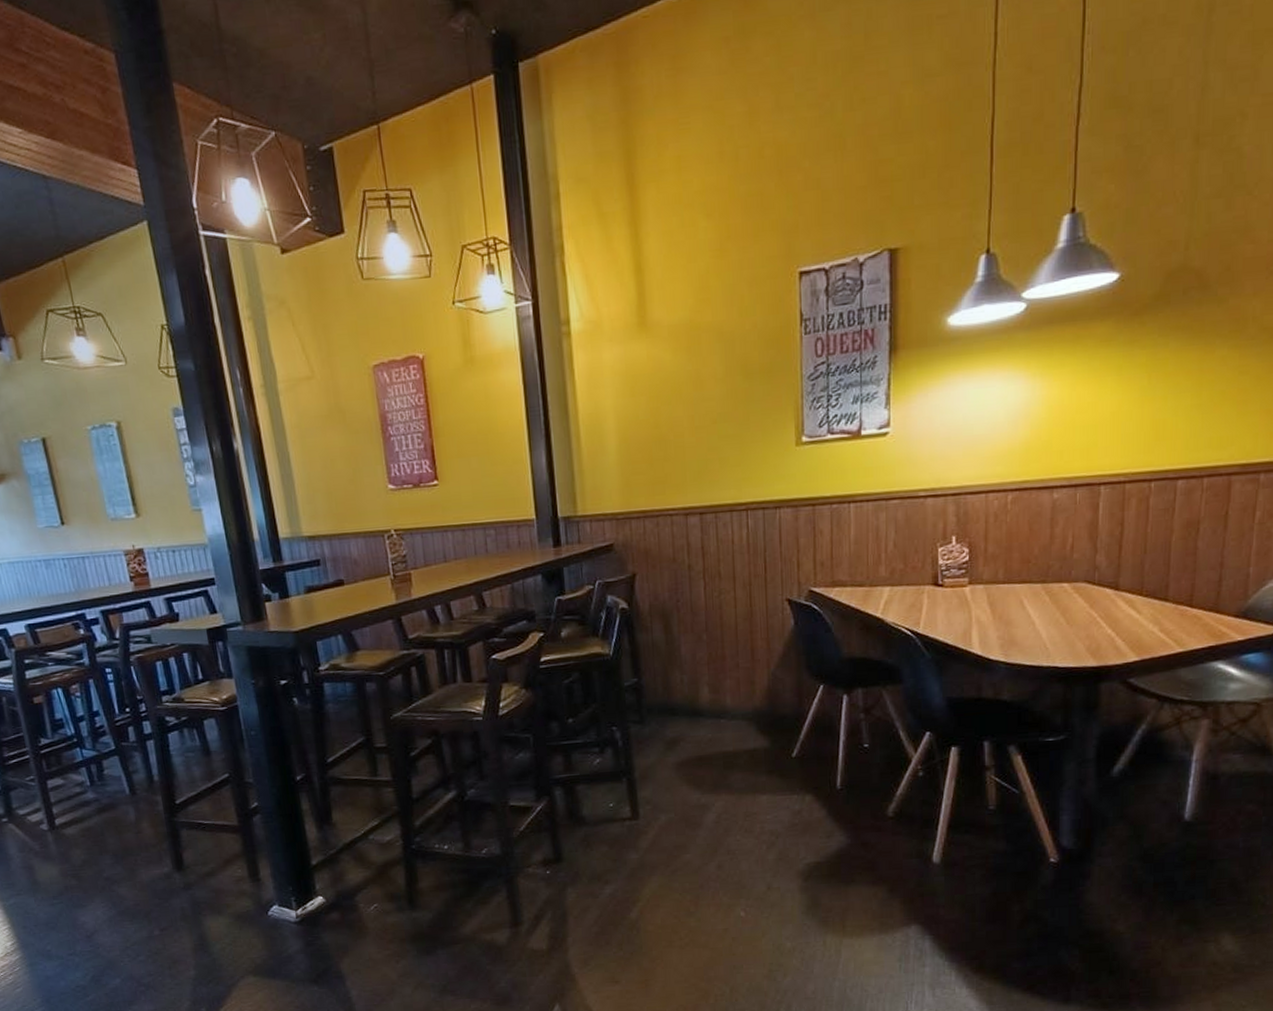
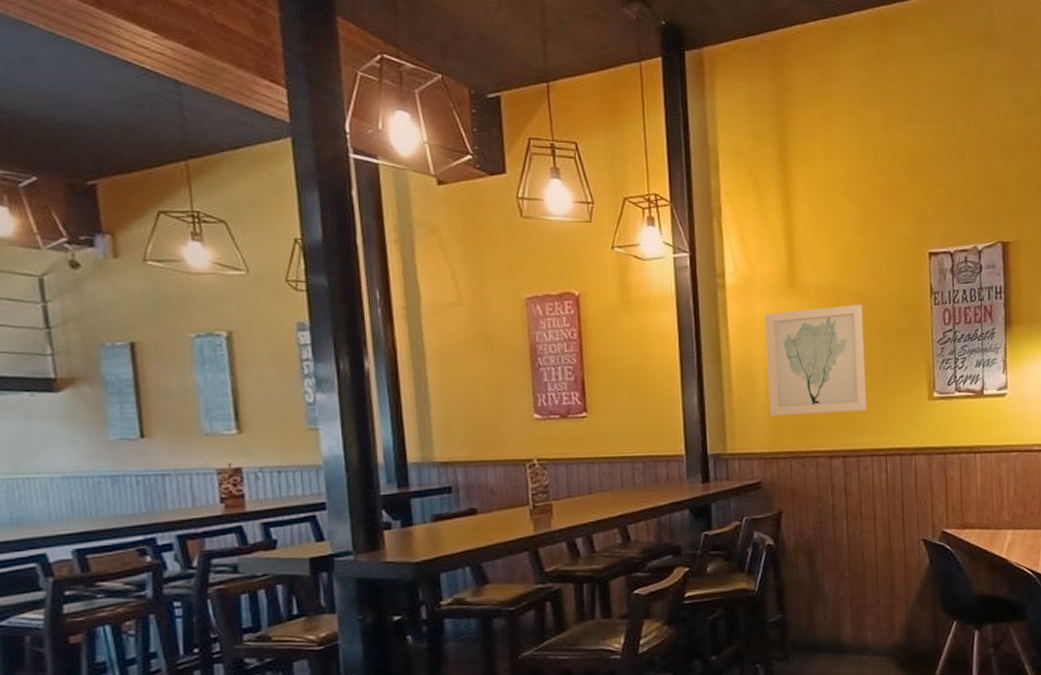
wall art: none [612,340,726,474] -> present [764,304,867,417]

